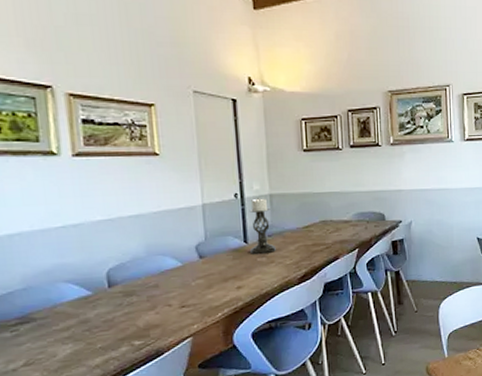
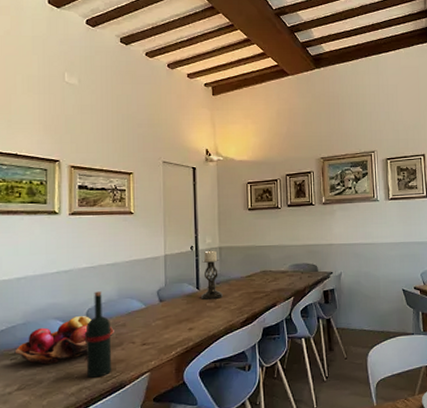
fruit basket: none [16,276,146,335] -> present [16,315,116,365]
wine bottle: none [106,248,145,347] -> present [84,291,112,378]

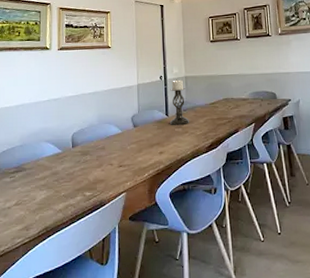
fruit basket: present [16,315,116,365] -> none [14,138,96,183]
wine bottle: present [84,291,112,378] -> none [70,117,94,196]

